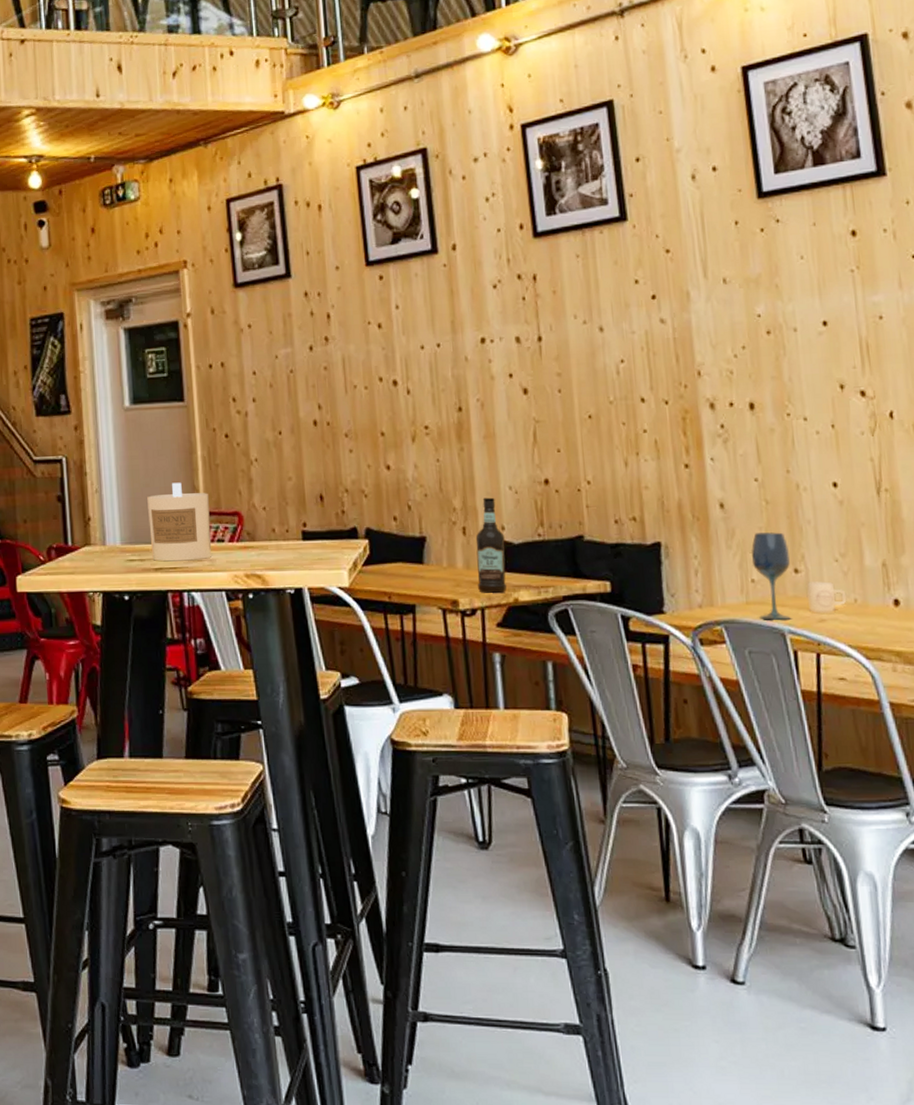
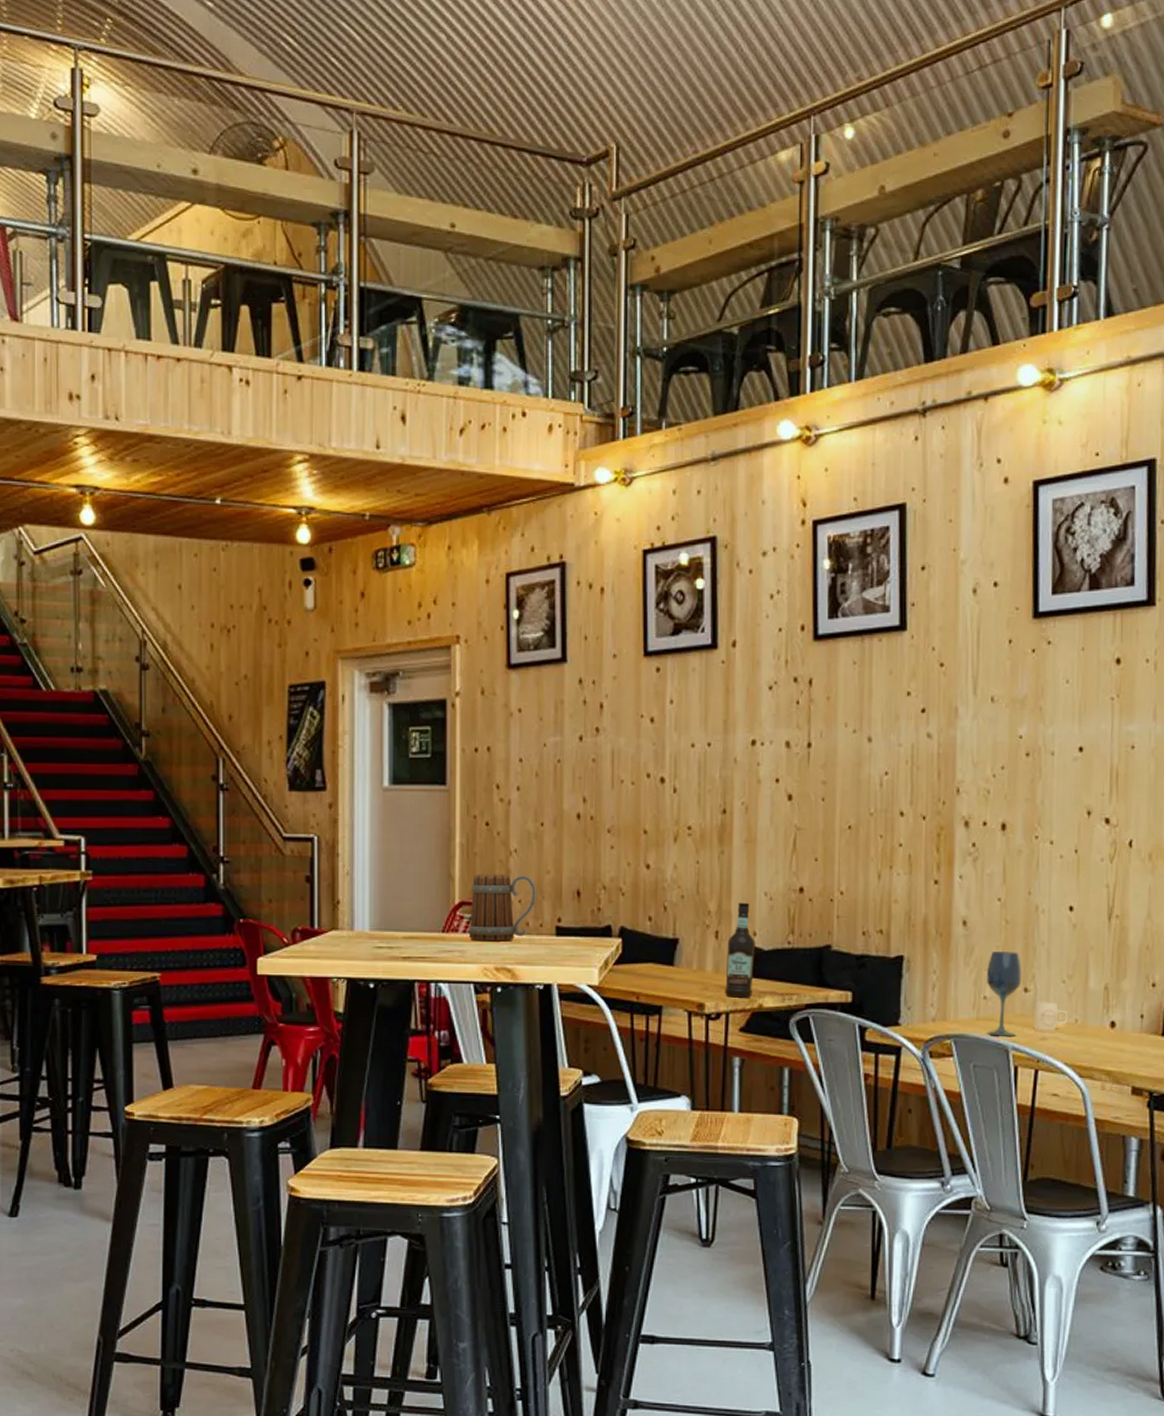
candle: present [146,482,212,562] -> none [399,869,464,951]
beer mug: none [216,482,281,550] -> present [468,873,537,942]

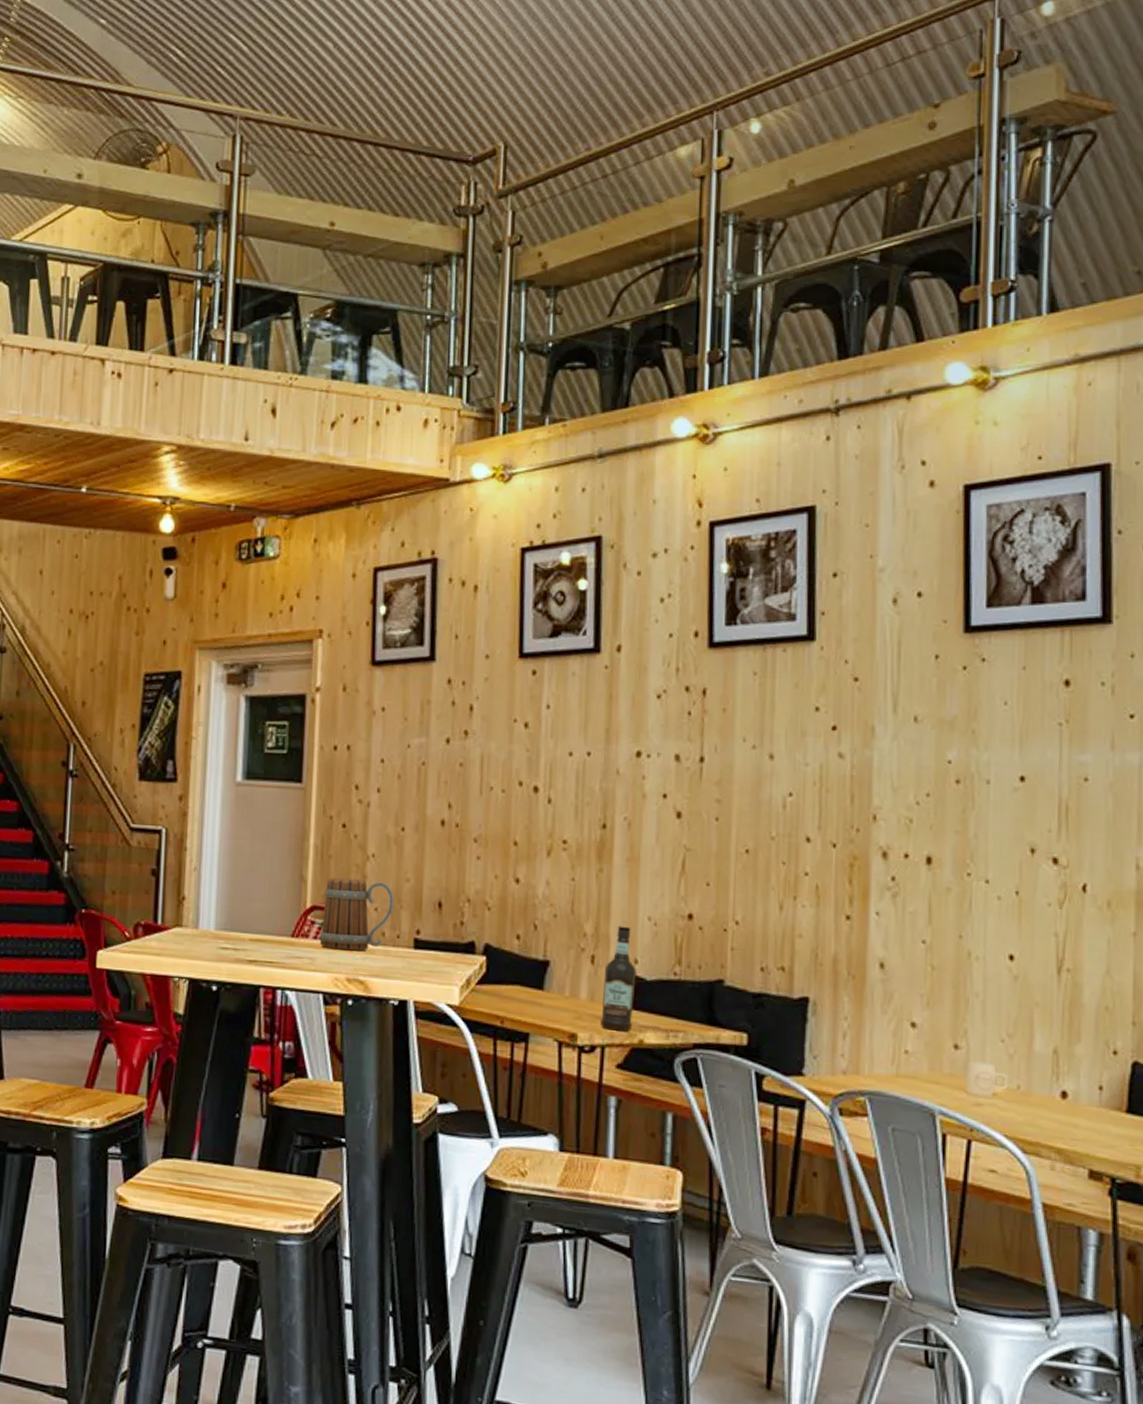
wineglass: present [986,951,1022,1036] -> none [907,1000,952,1099]

